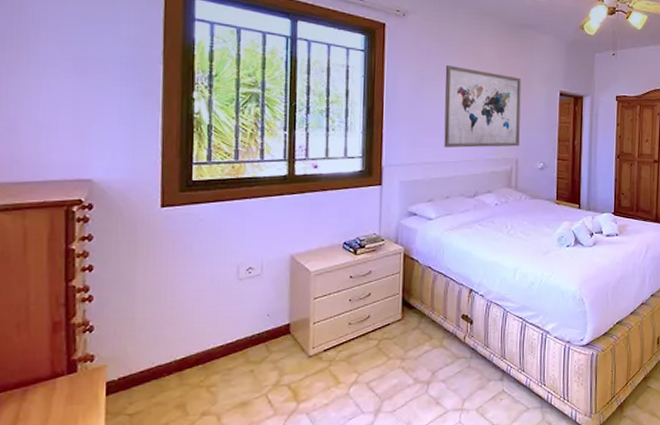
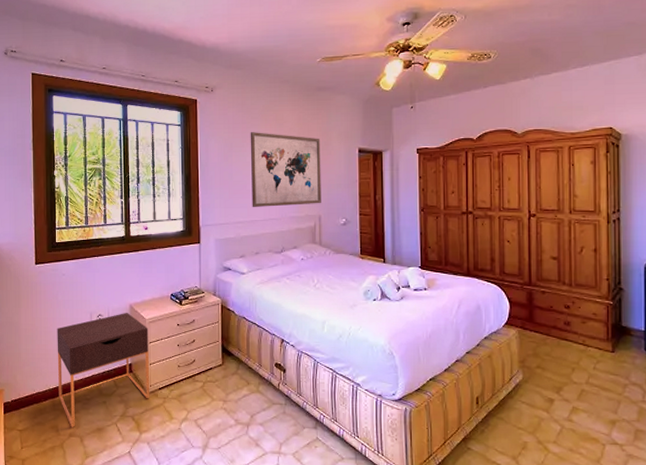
nightstand: none [188,264,313,406] -> present [57,312,150,428]

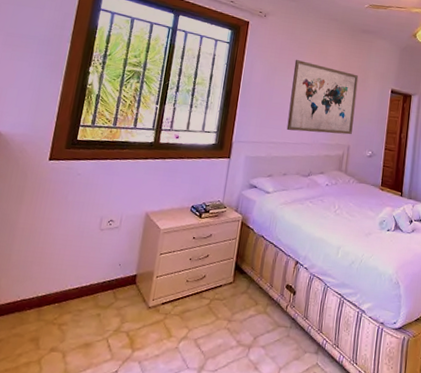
nightstand: present [57,312,150,428] -> none [46,220,162,342]

